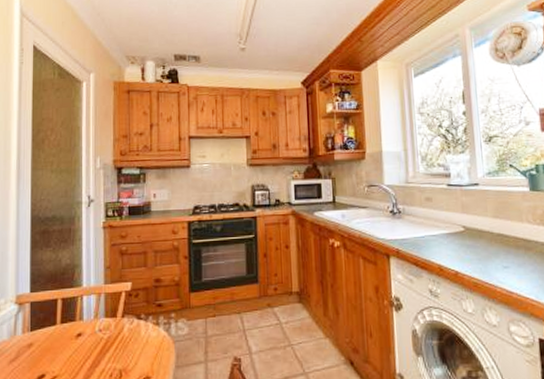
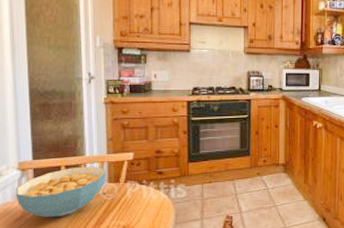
cereal bowl: none [11,298,103,359] -> present [15,166,106,218]

